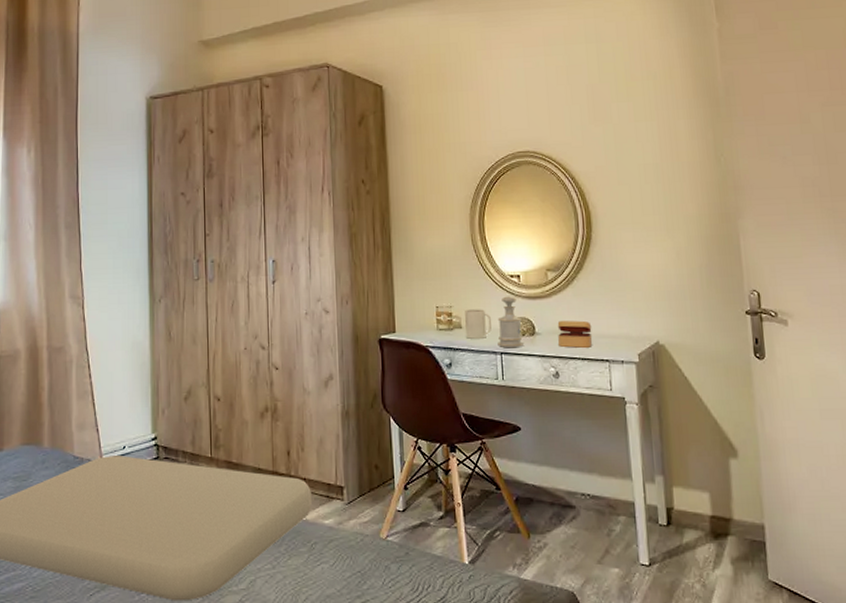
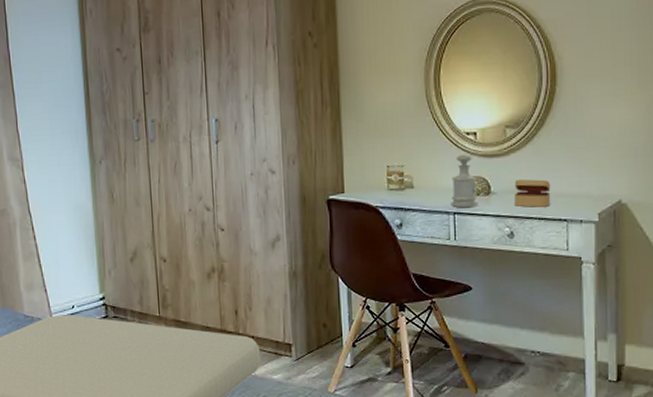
mug: present [465,309,492,340] -> none [416,168,446,200]

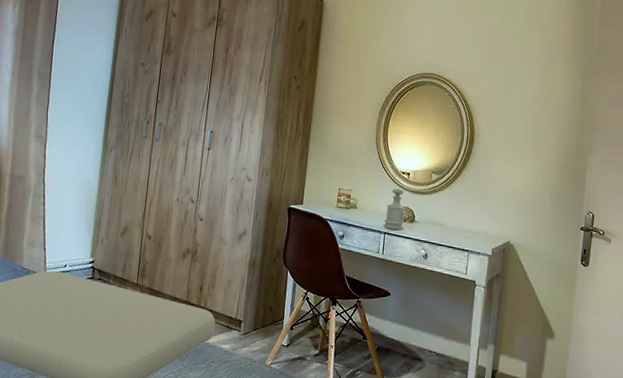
jewelry box: present [514,179,551,207] -> none [431,214,460,238]

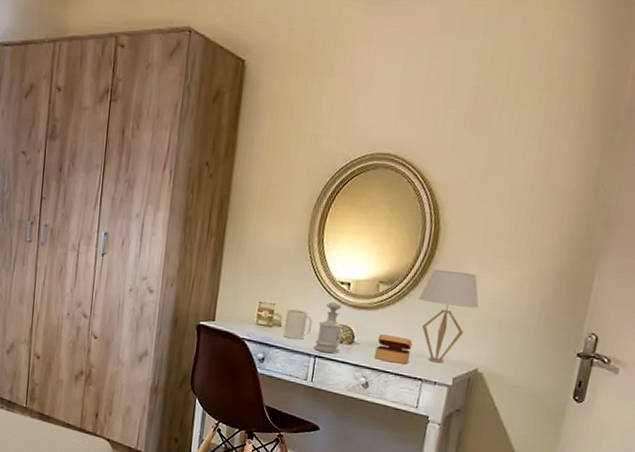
mug: none [358,194,382,220] -> present [283,309,313,340]
jewelry box: none [431,214,460,238] -> present [374,334,413,364]
table lamp: none [462,162,507,237] -> present [419,269,479,363]

